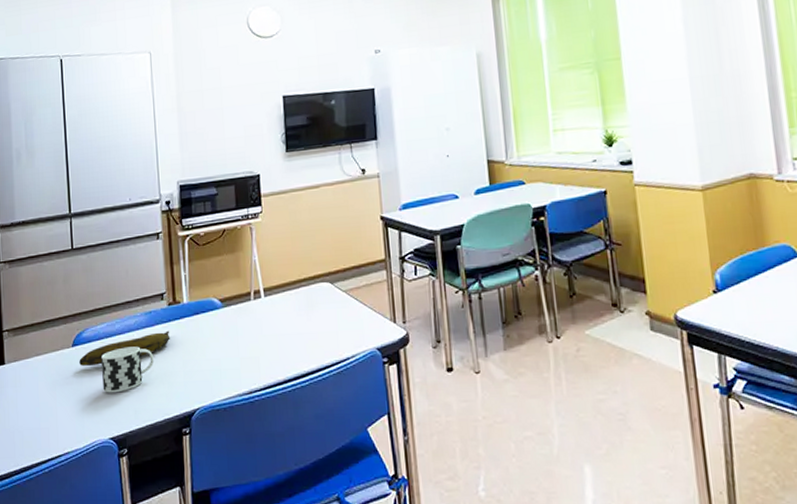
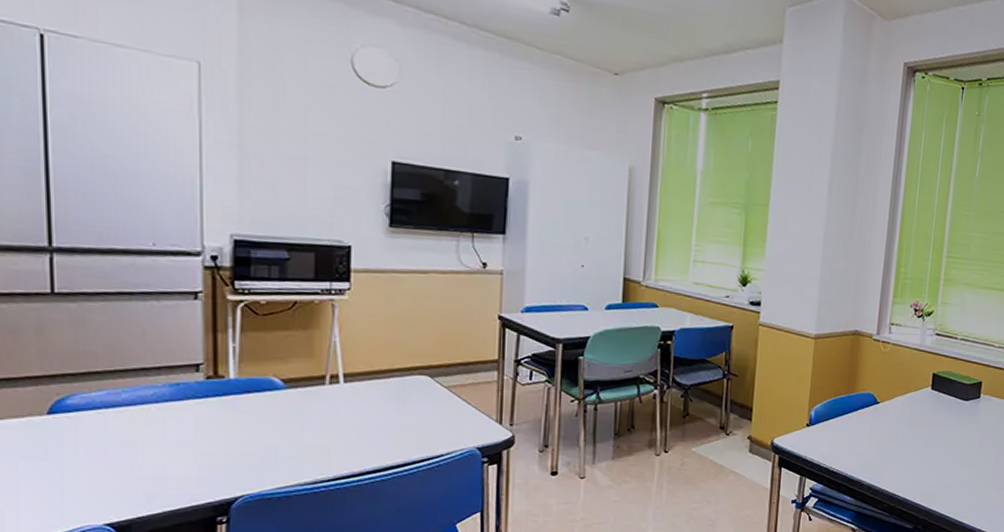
banana: present [79,330,171,367] -> none [59,407,207,440]
cup: present [101,346,154,393] -> none [96,421,180,473]

